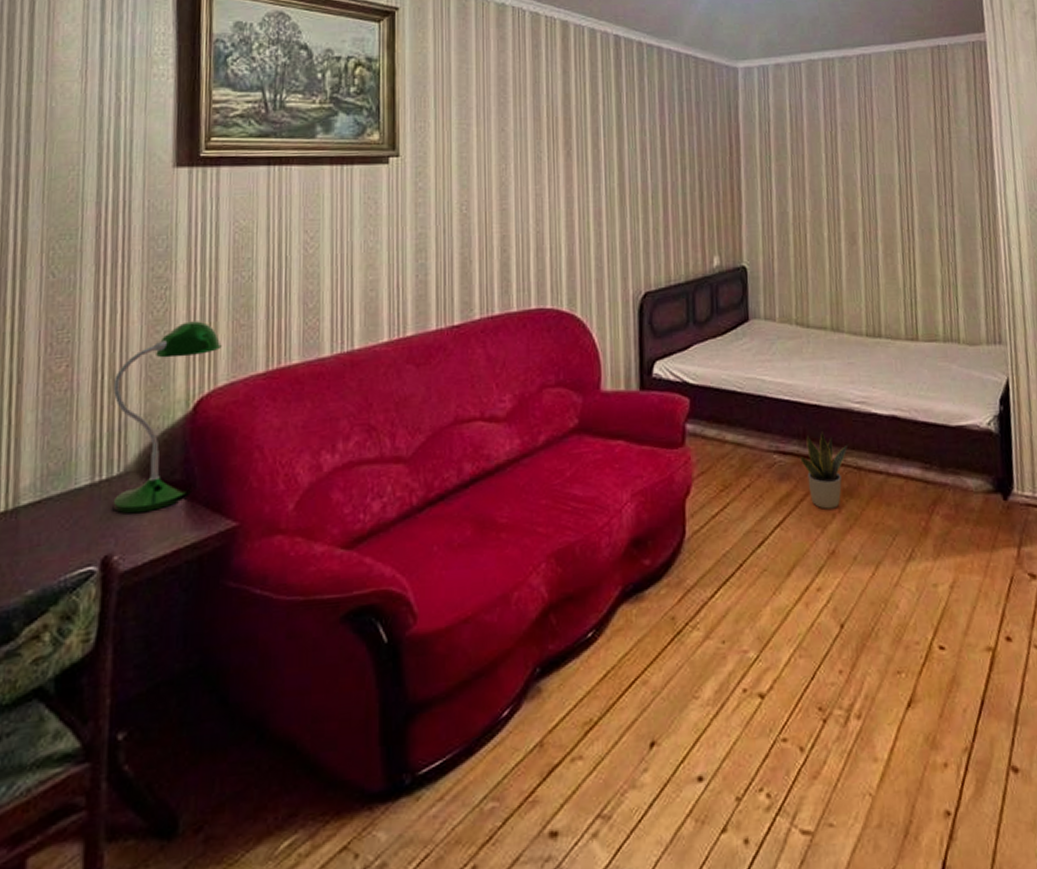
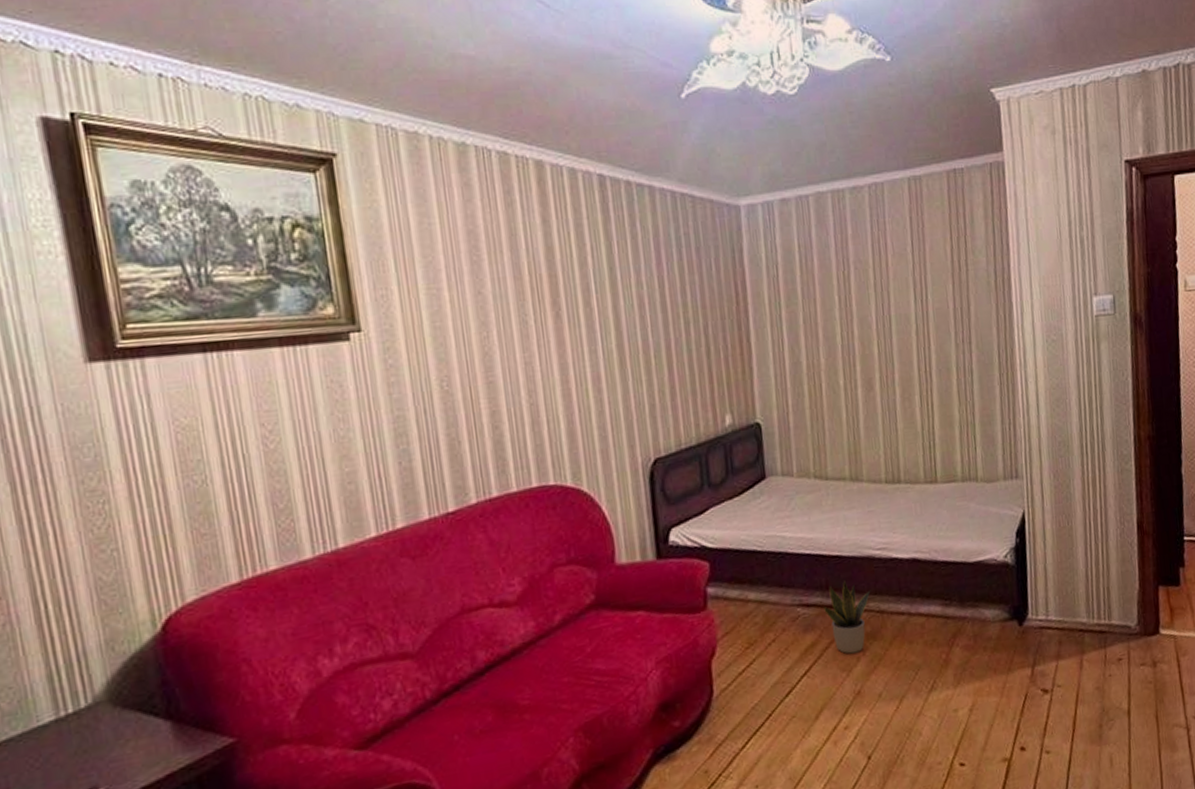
desk lamp: present [112,321,222,514] -> none [59,534,184,745]

